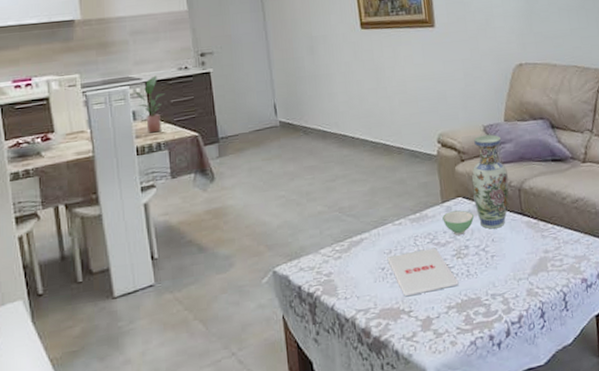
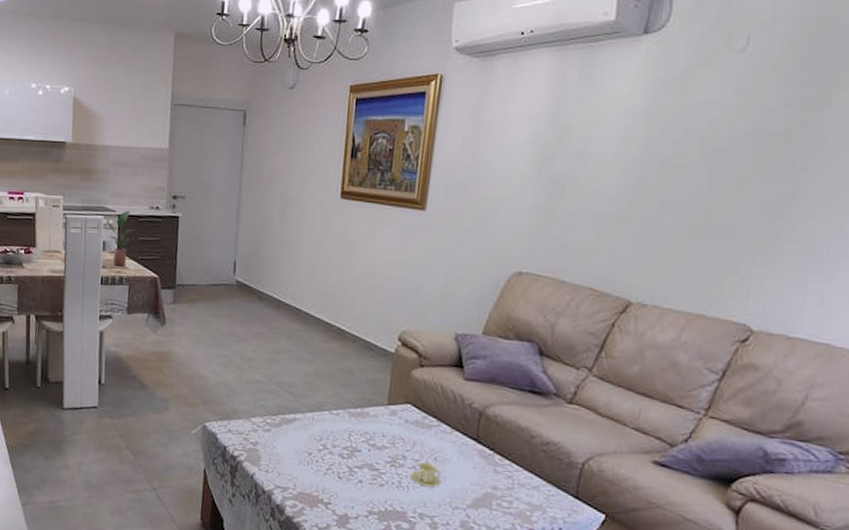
magazine: present [387,247,459,297] -> none [316,443,387,494]
bowl: present [442,210,474,235] -> none [384,416,420,444]
vase: present [471,134,509,229] -> none [424,343,474,448]
cup and saucer: none [475,245,503,268] -> present [410,461,441,487]

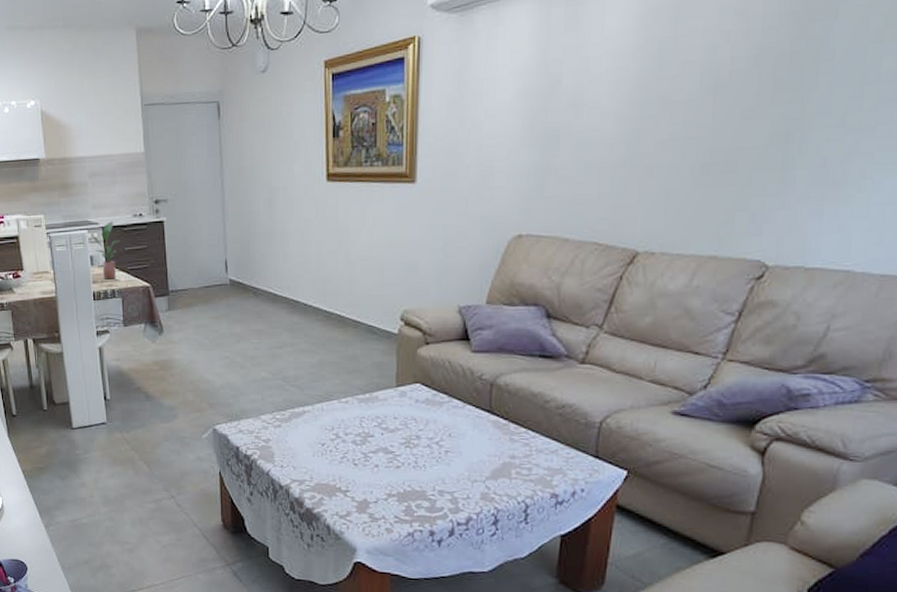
cup and saucer: present [410,461,441,487] -> none [425,439,458,464]

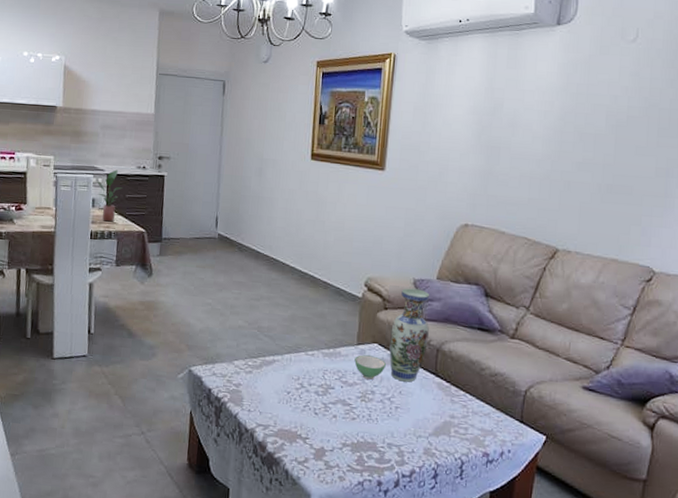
bowl: none [395,397,431,423] -> present [354,355,386,380]
vase: none [434,317,480,423] -> present [389,288,430,382]

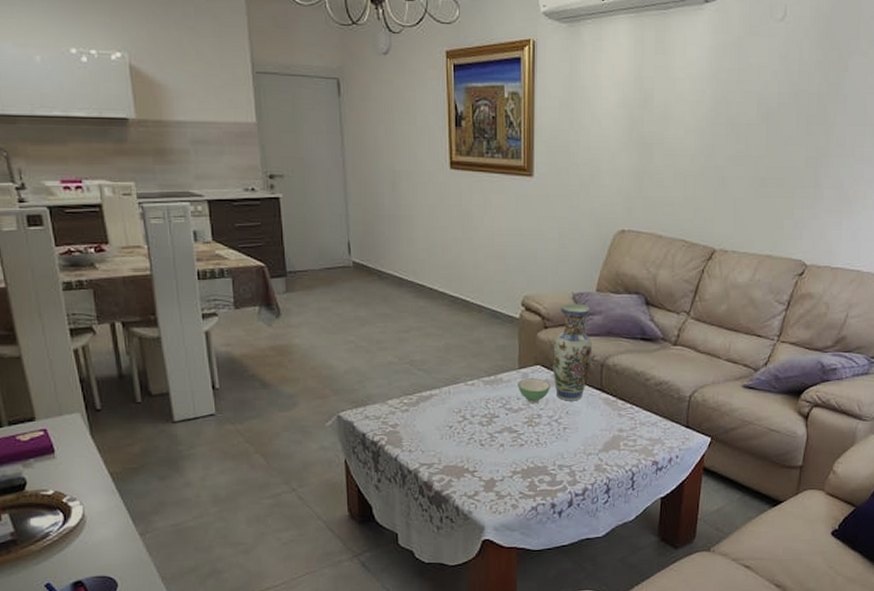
potted plant: present [97,169,123,222] -> none [196,194,230,257]

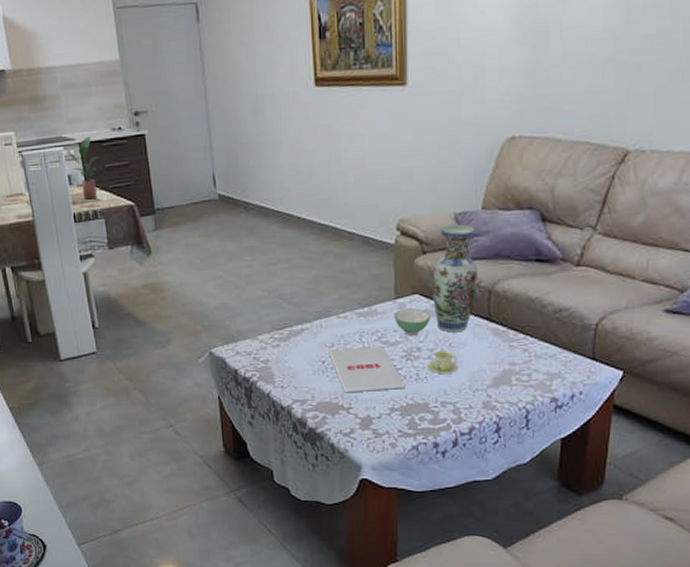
potted plant: none [196,194,230,257] -> present [69,136,100,200]
magazine: none [456,413,527,457] -> present [328,346,406,393]
cup and saucer: none [546,417,575,440] -> present [427,350,459,375]

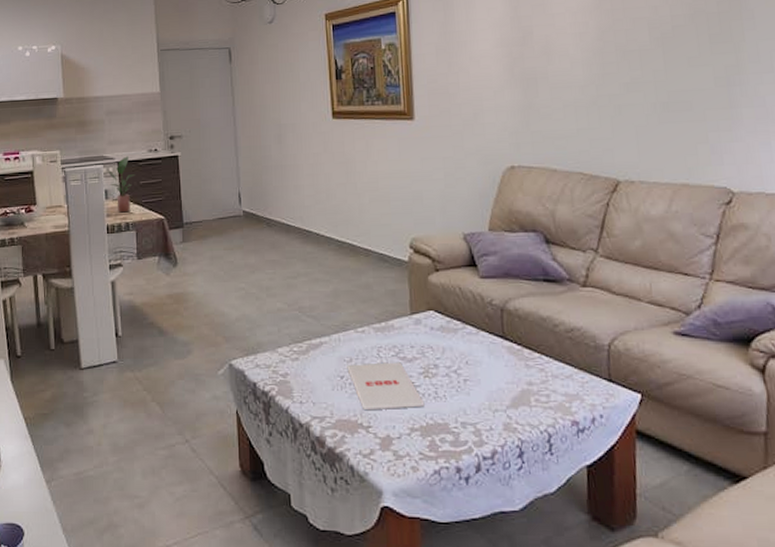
bowl: present [394,309,430,336] -> none [410,325,446,352]
cup and saucer: present [427,350,459,375] -> none [445,367,477,393]
vase: present [433,224,477,333] -> none [446,244,490,350]

